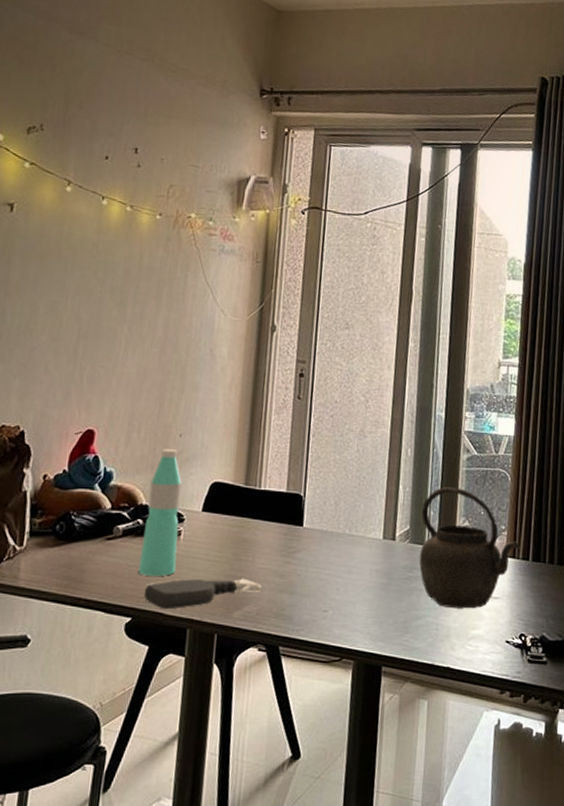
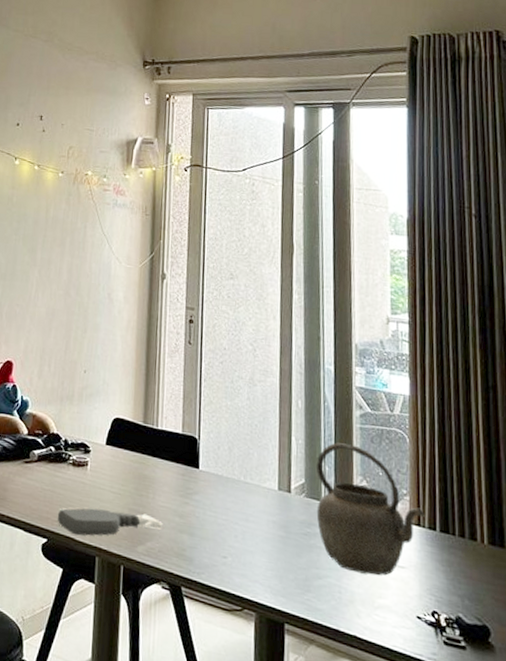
water bottle: present [137,449,182,576] -> none [51,383,88,503]

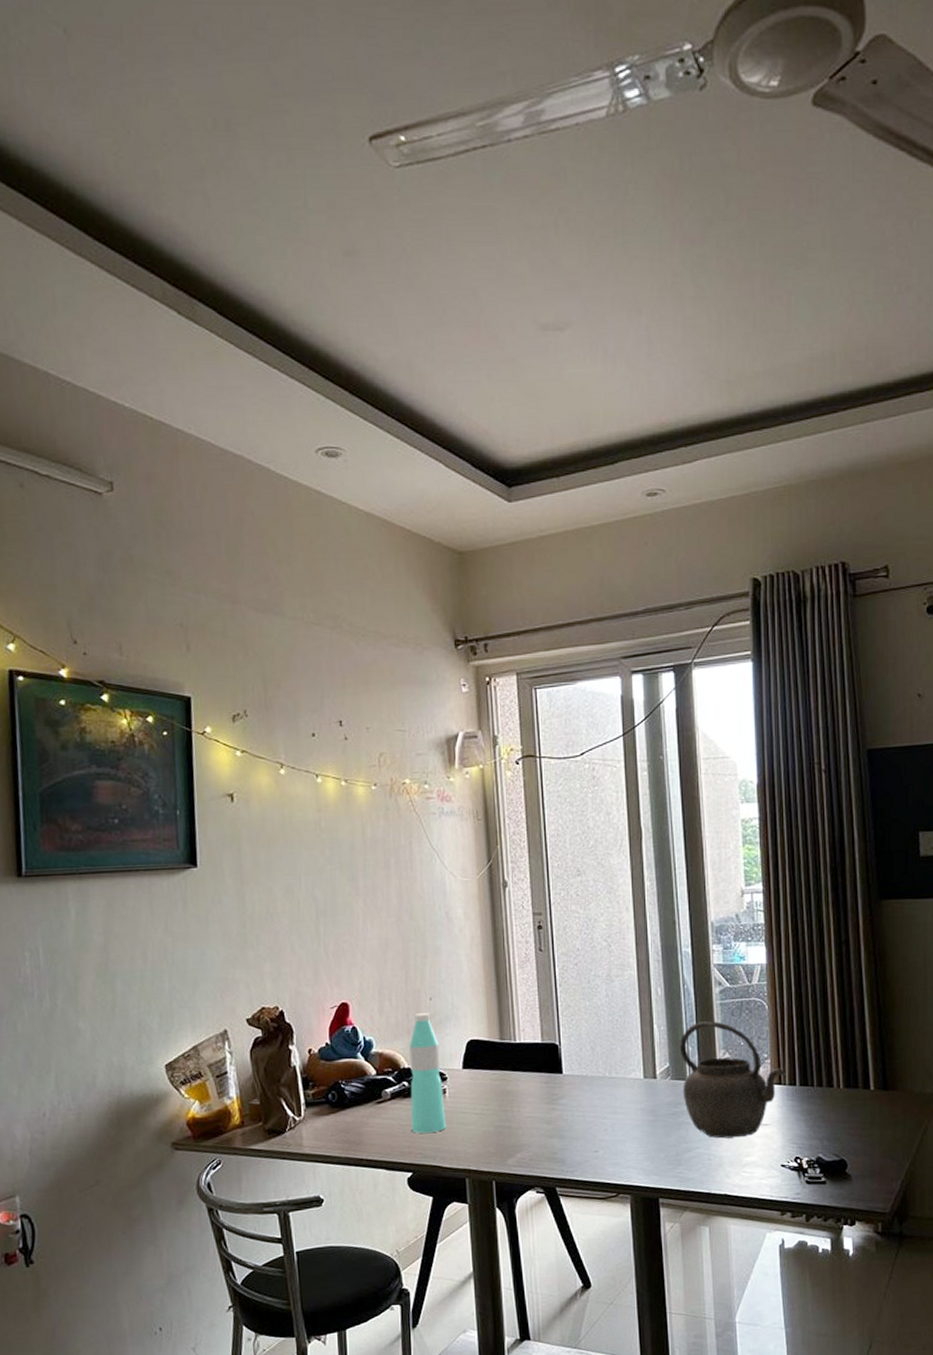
water bottle: none [51,383,88,503] -> present [409,1013,446,1133]
spray bottle: present [57,508,165,536] -> none [420,1127,533,1163]

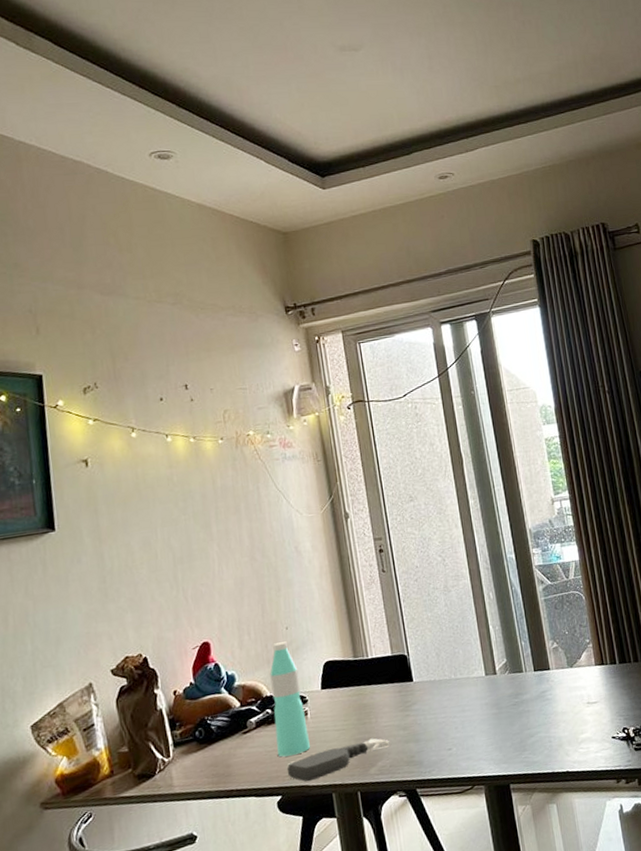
spray bottle: none [420,1127,533,1163] -> present [287,738,392,782]
kettle: present [679,1021,785,1139] -> none [513,615,606,721]

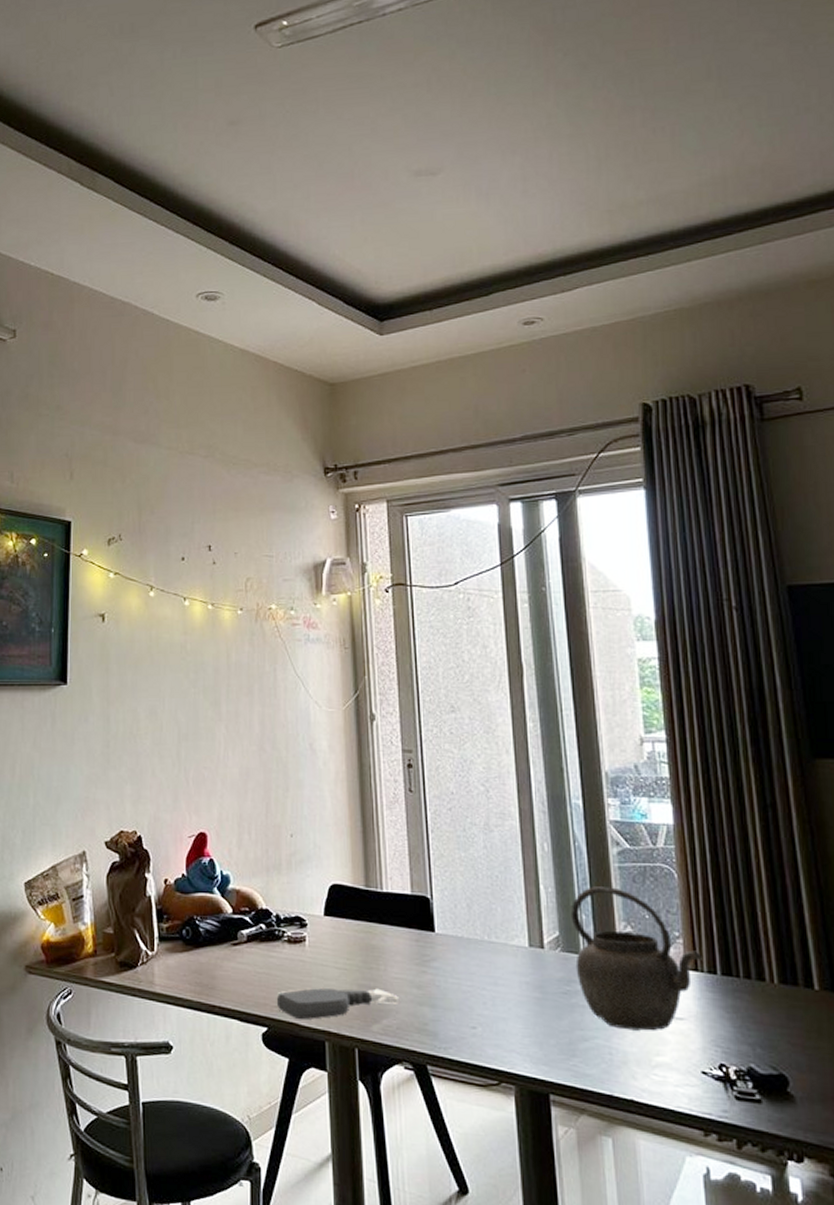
water bottle: present [270,641,310,757] -> none [267,850,305,984]
kettle: none [513,615,606,721] -> present [570,886,702,1031]

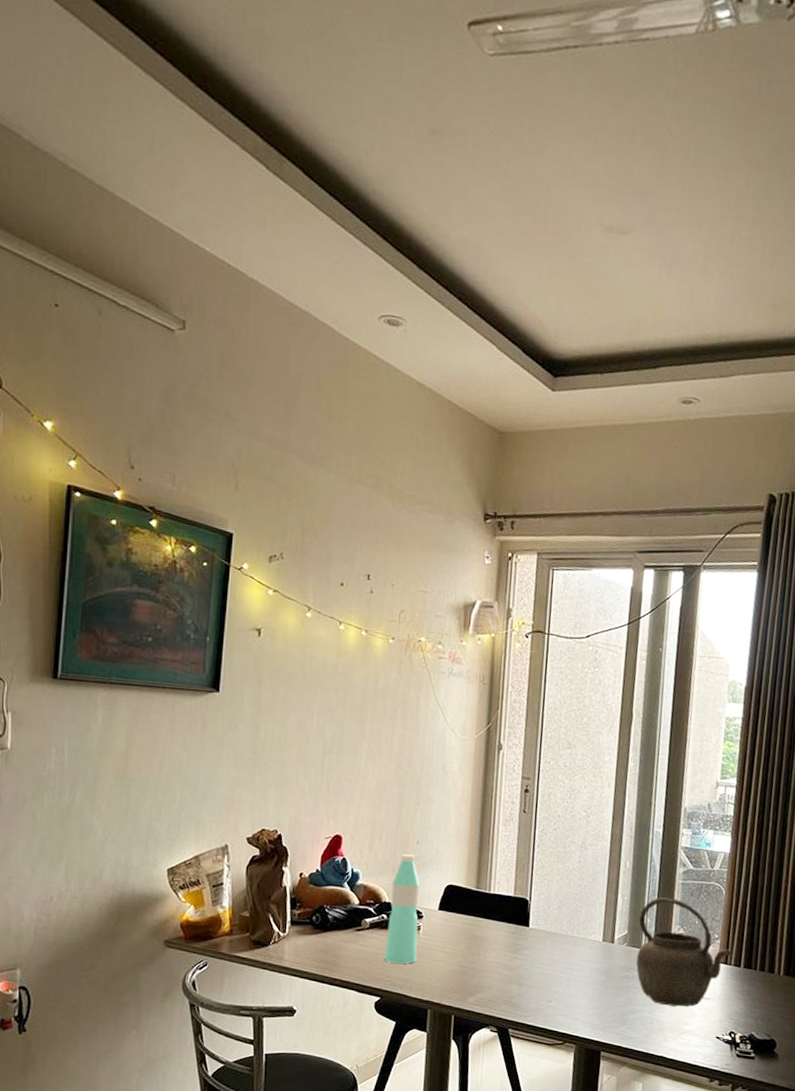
water bottle: none [267,850,305,984] -> present [384,854,420,964]
spray bottle: present [276,988,401,1020] -> none [389,967,495,992]

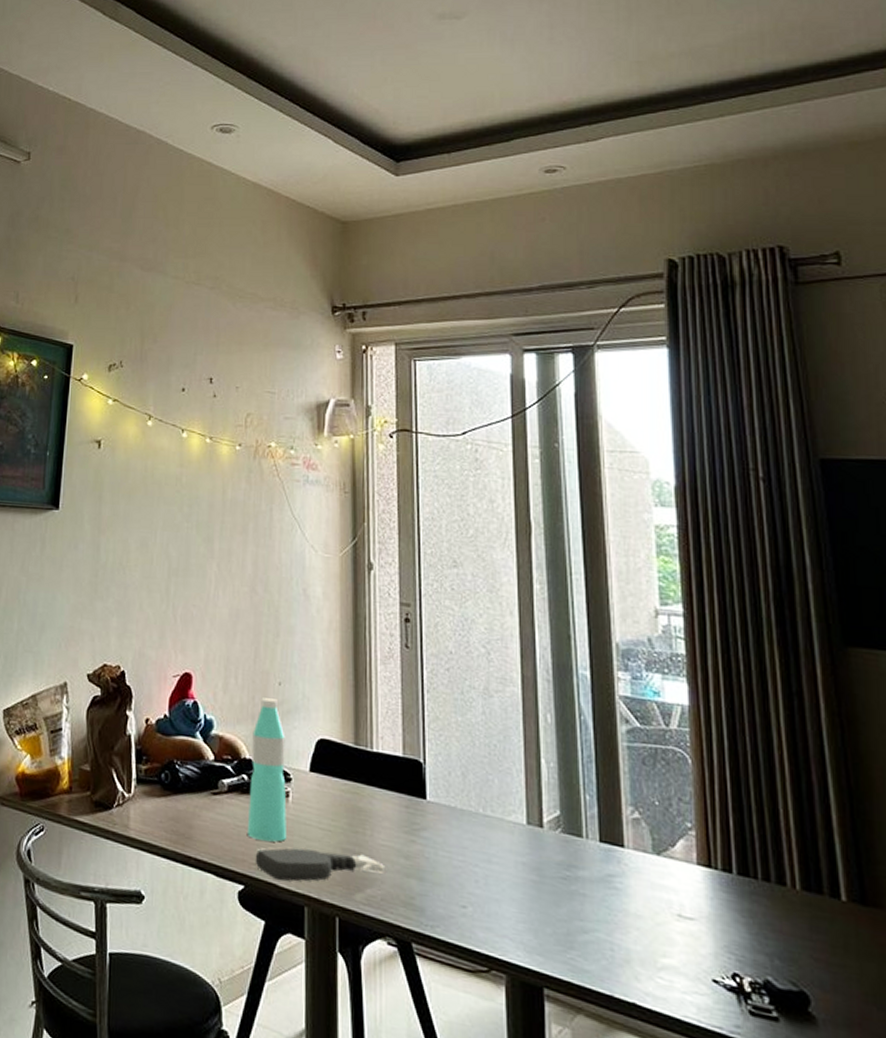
spray bottle: none [389,967,495,992] -> present [255,848,387,882]
kettle: present [636,897,732,1007] -> none [573,765,716,930]

